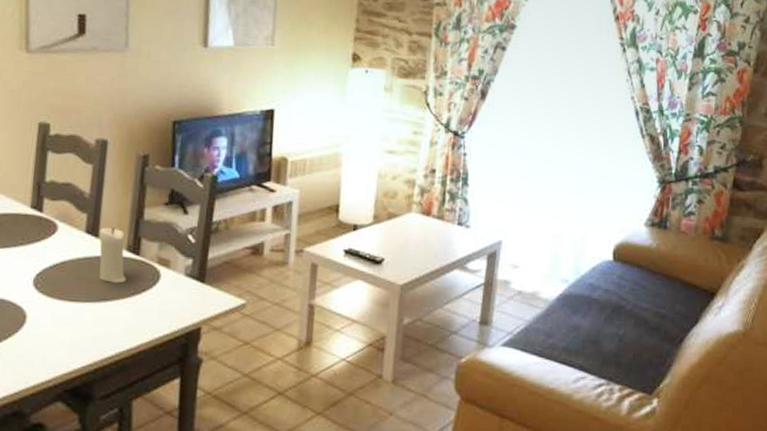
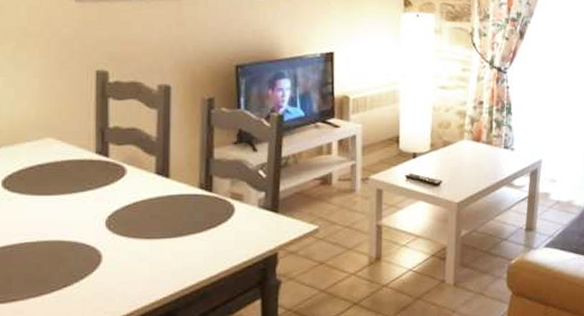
candle: present [99,227,127,284] -> none [170,167,201,219]

